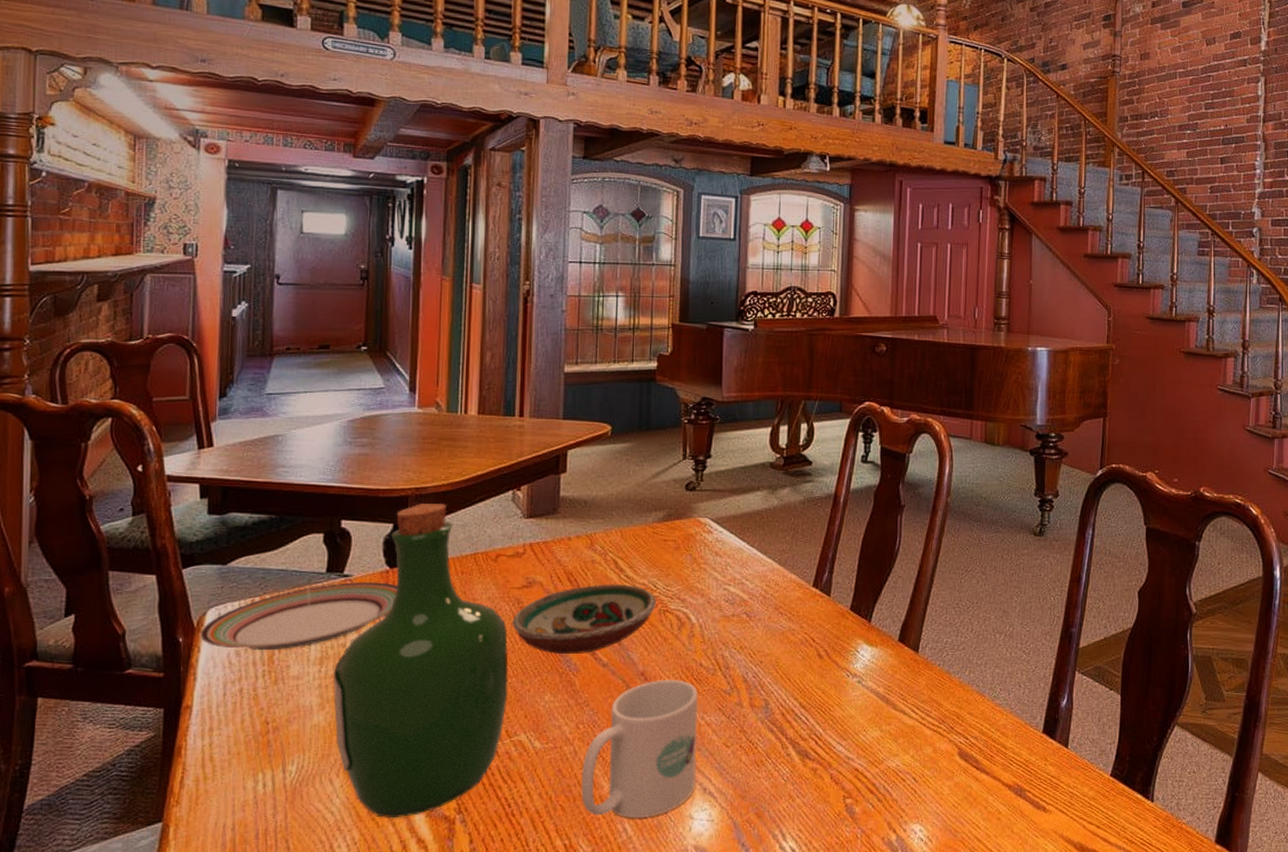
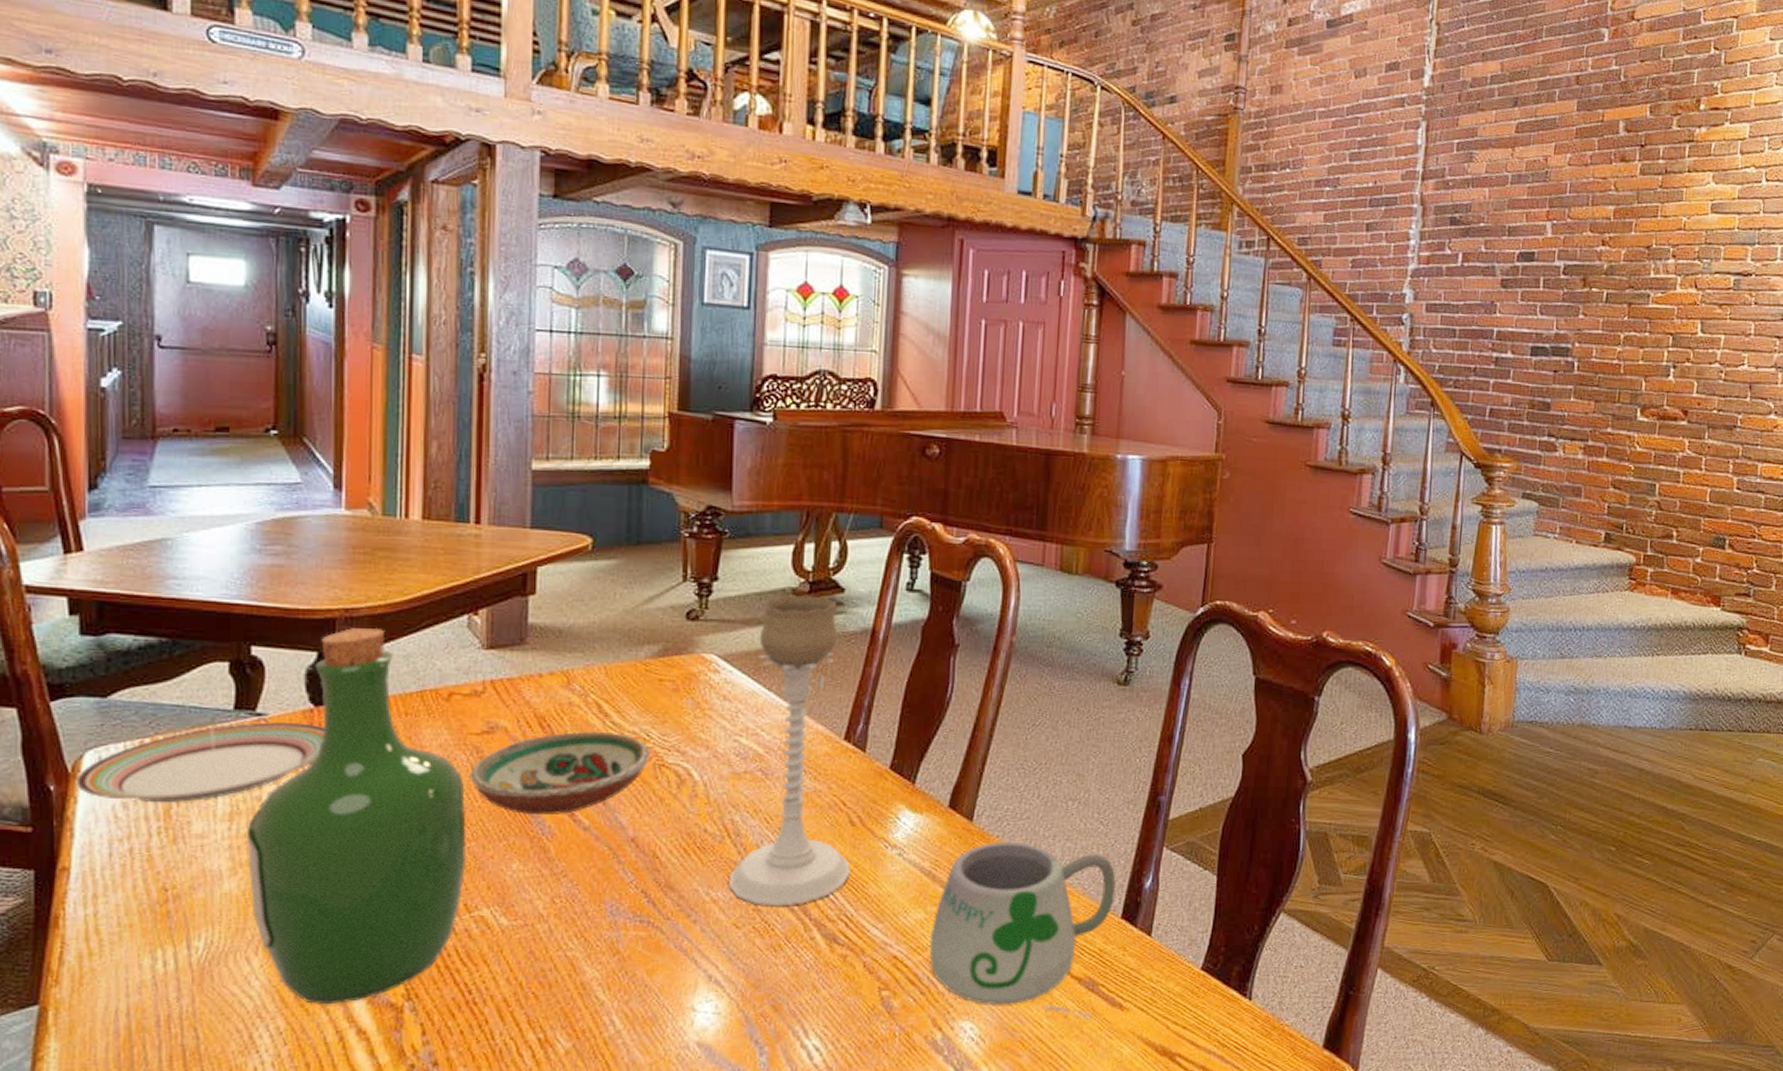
mug: present [581,680,698,818] -> none [558,848,702,1009]
candle holder: none [719,467,819,728] -> present [728,594,850,907]
mug: none [884,669,1037,821] -> present [929,841,1116,1020]

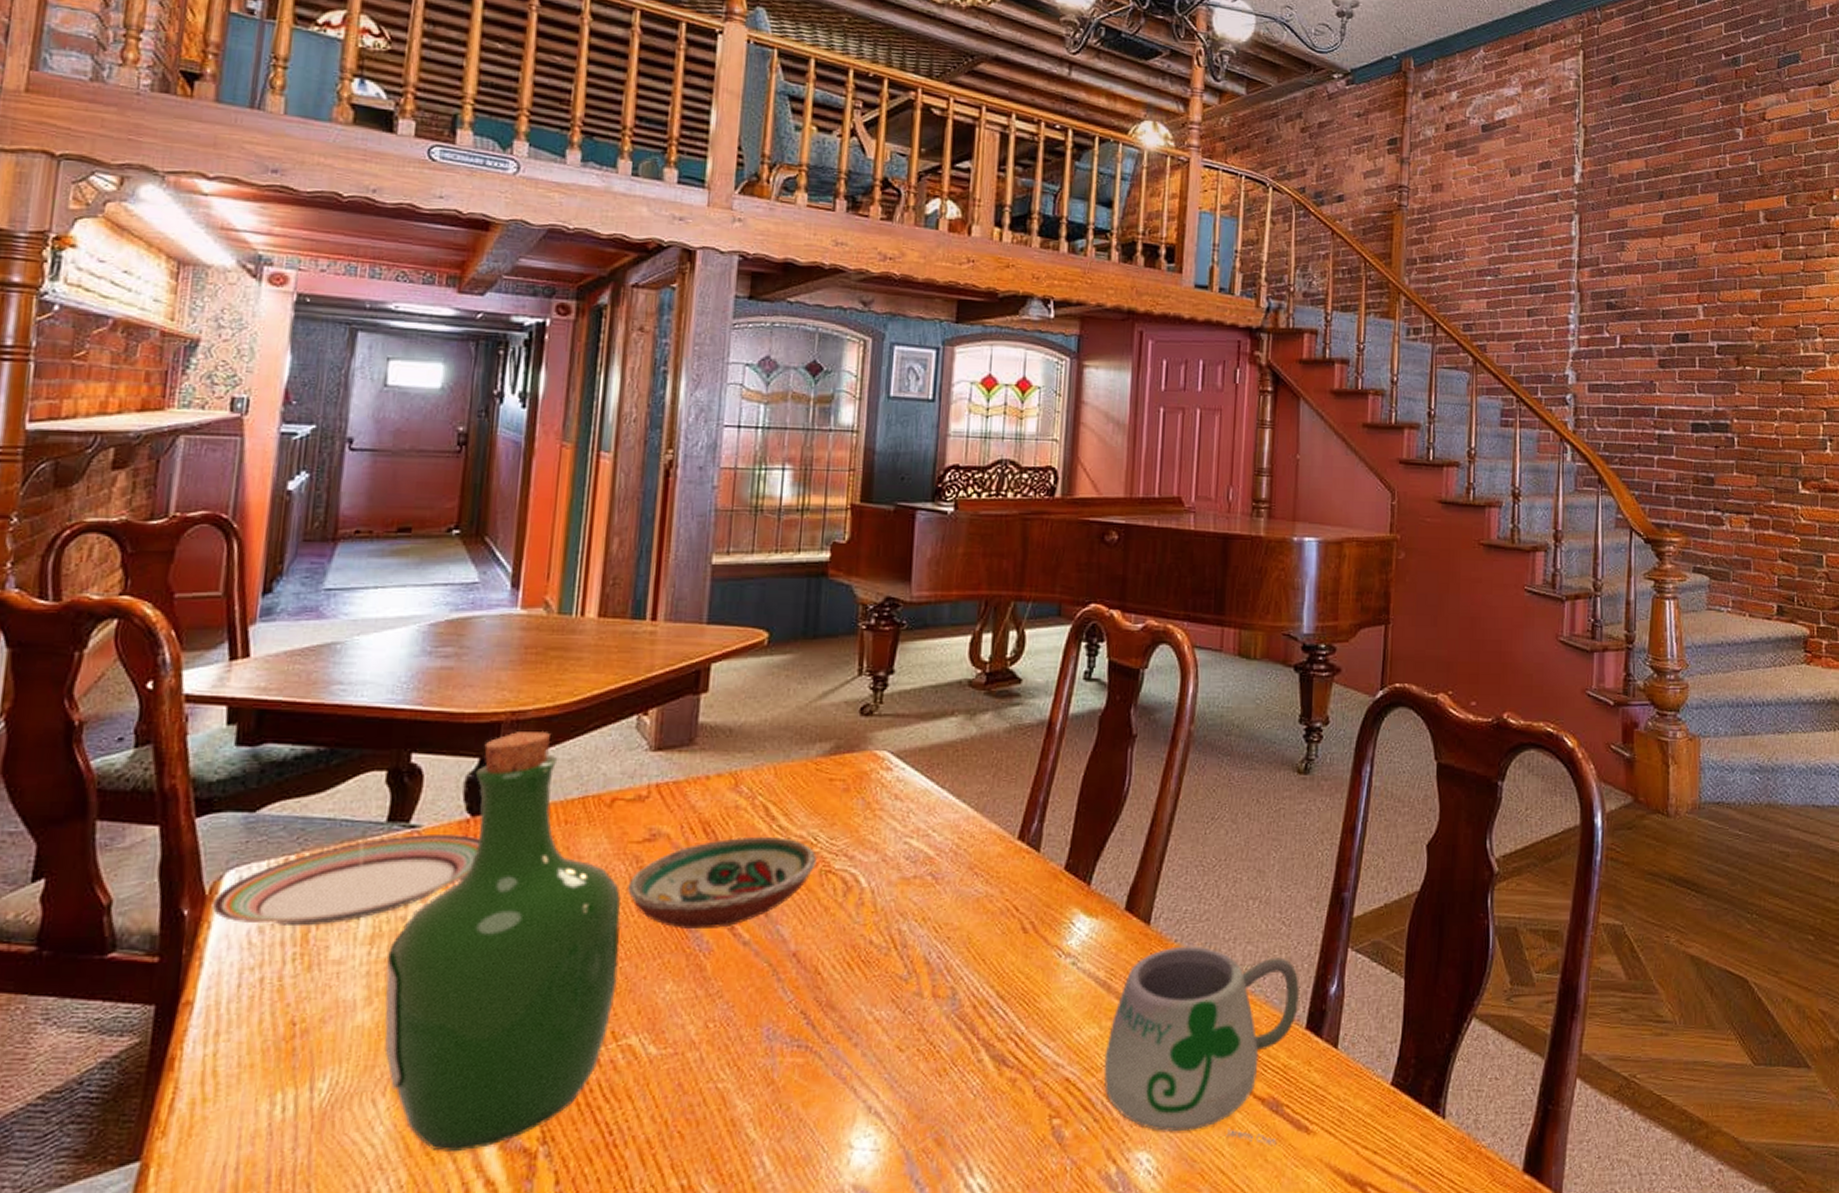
candle holder: present [728,594,850,907] -> none [893,686,1022,1026]

